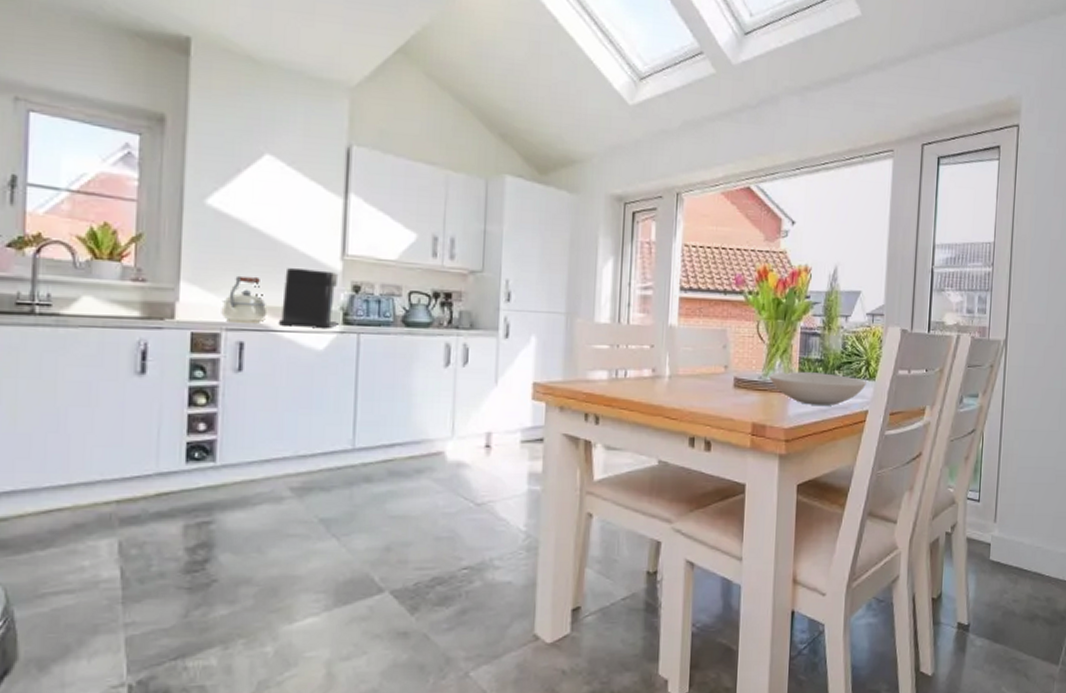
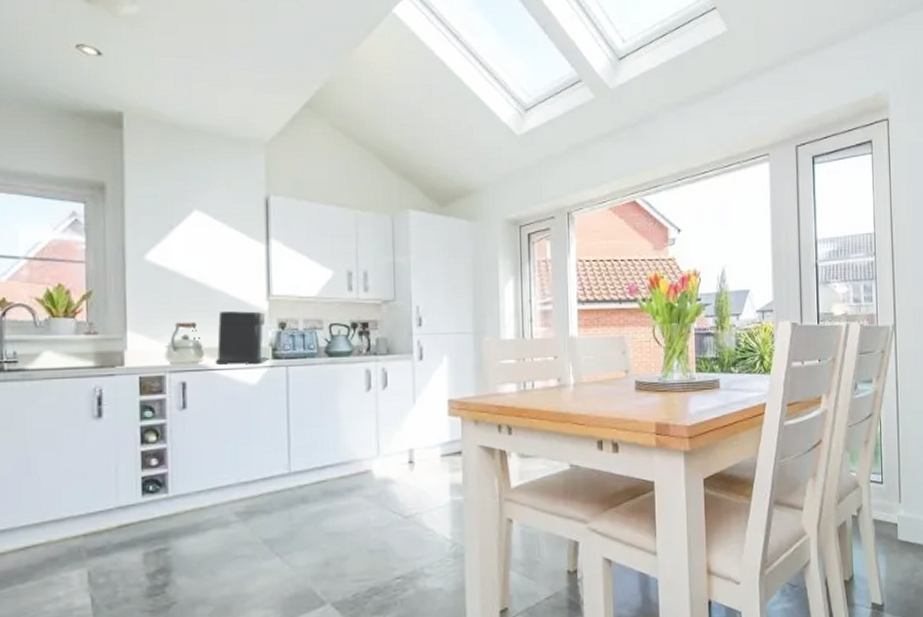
bowl: present [769,371,866,406] -> none [668,370,762,402]

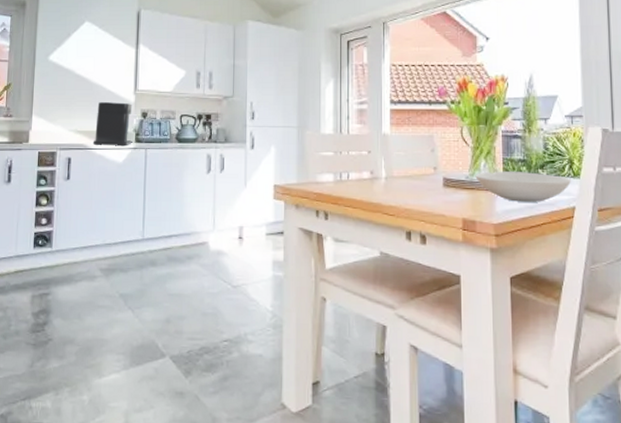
kettle: present [164,322,205,366] -> none [57,109,86,145]
bowl: none [668,370,762,402] -> present [475,170,571,202]

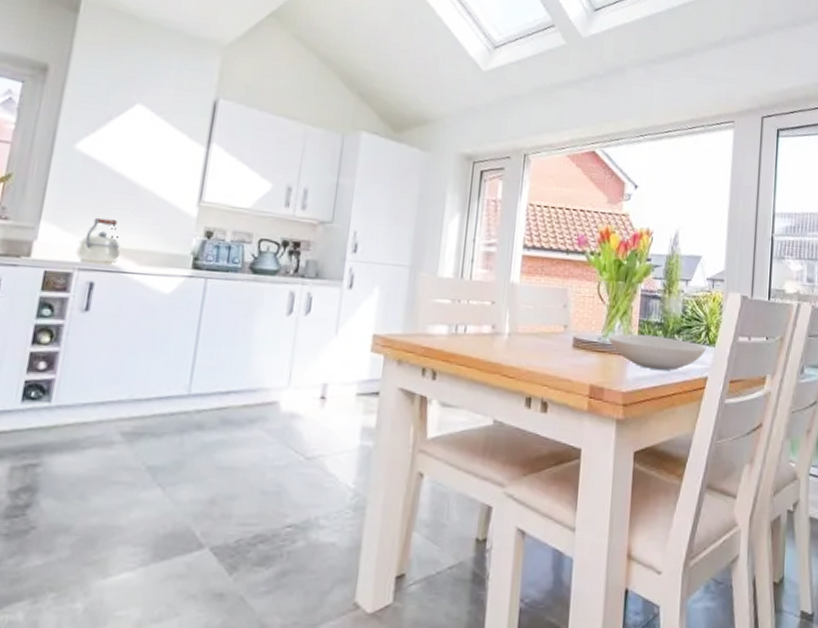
kettle: none [57,109,86,145] -> present [76,217,121,266]
coffee maker: present [93,102,133,146] -> none [129,212,194,273]

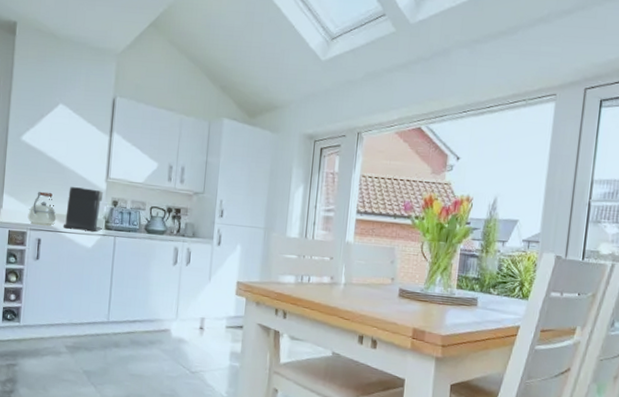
coffee maker: none [129,212,194,273] -> present [63,187,104,233]
bowl: present [608,333,706,371] -> none [430,286,519,319]

